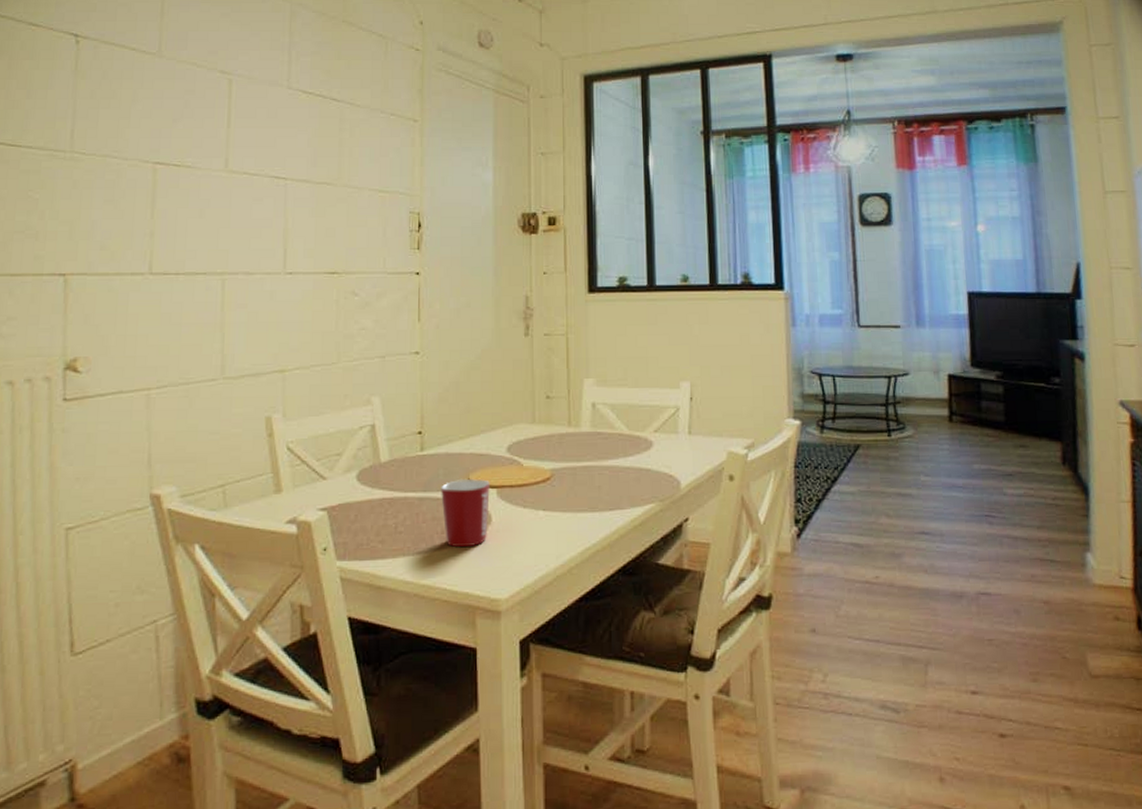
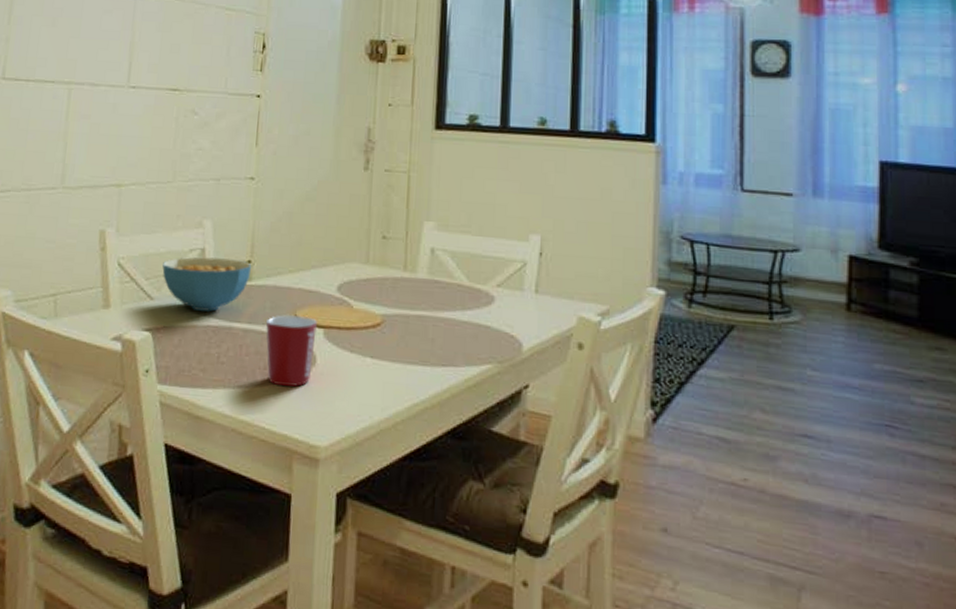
cereal bowl: none [333,432,423,485] -> present [162,257,252,312]

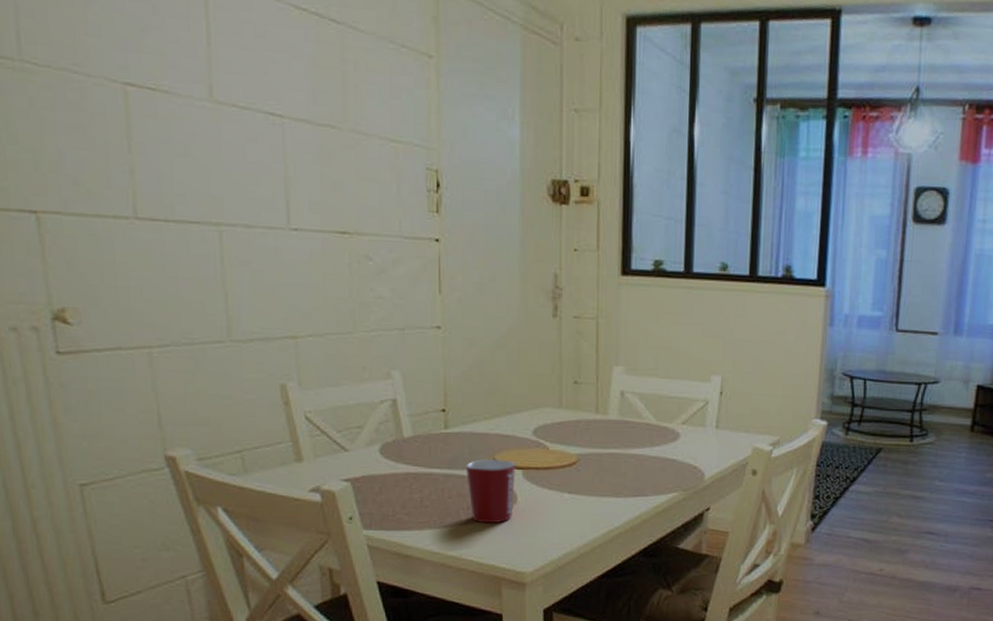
cereal bowl: present [162,257,252,312] -> none [354,407,447,460]

